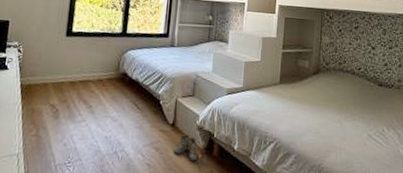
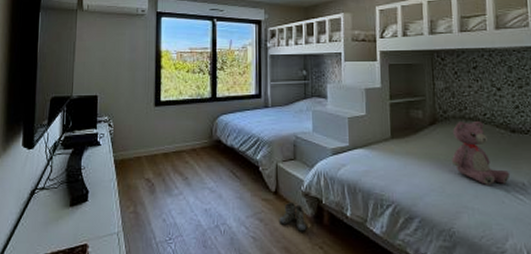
teddy bear: none [328,73,374,129] -> present [452,120,511,185]

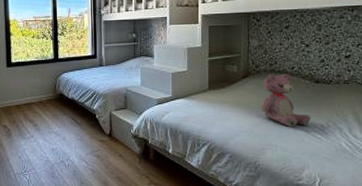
boots: present [278,201,307,232] -> none [112,142,136,165]

